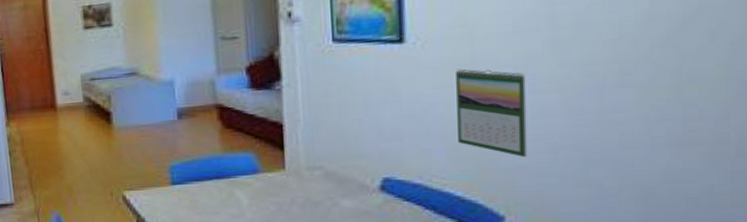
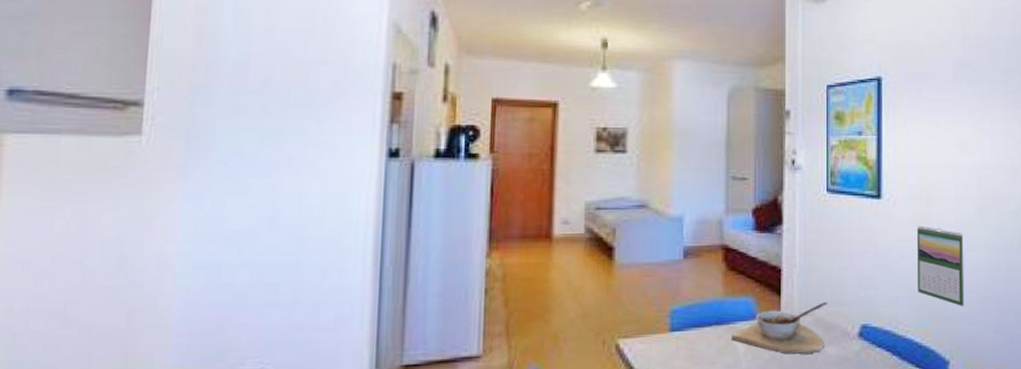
bowl: none [233,156,340,207] -> present [732,302,828,354]

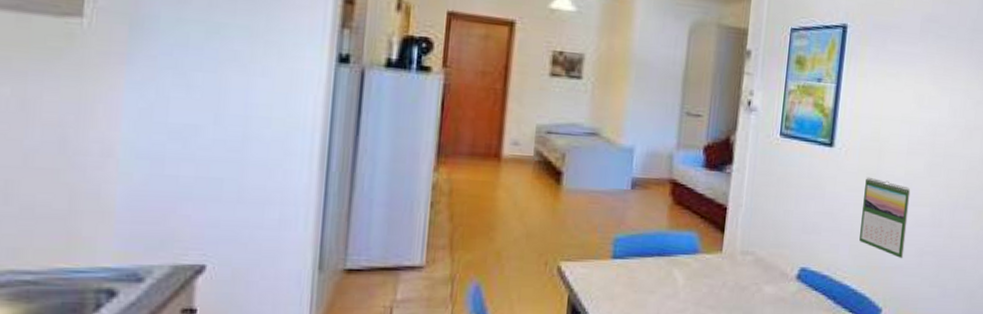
bowl: present [732,302,828,354] -> none [672,243,770,291]

